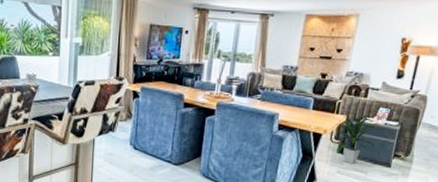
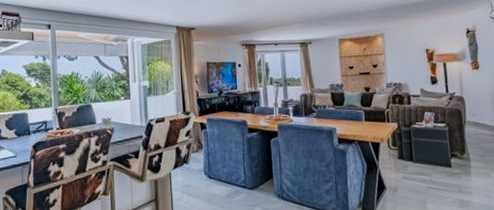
indoor plant: present [334,116,379,164] -> none [391,121,433,168]

